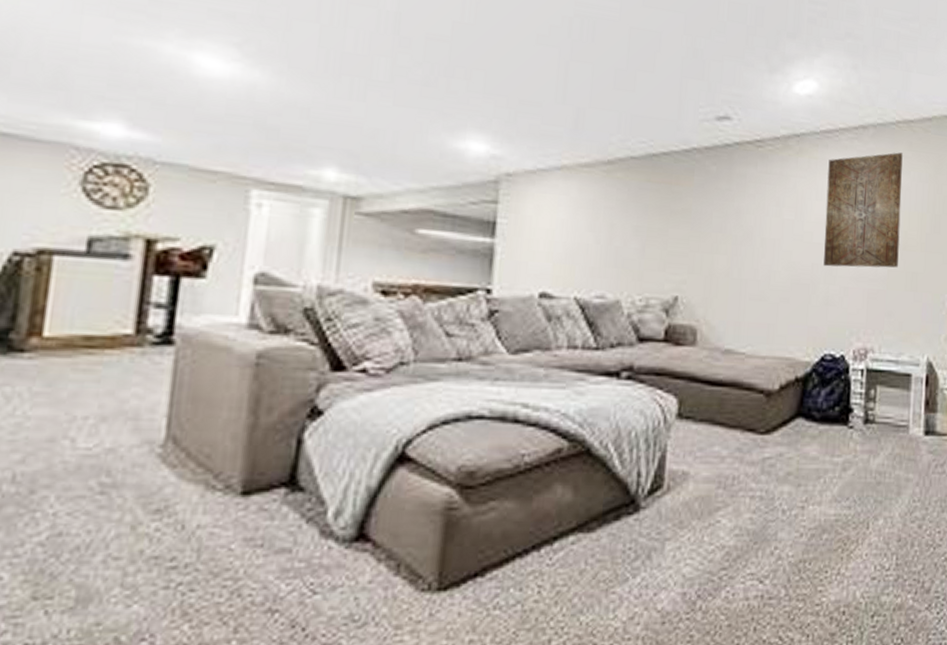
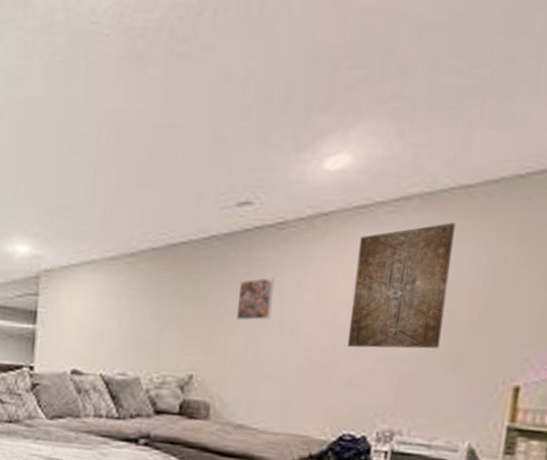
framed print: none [719,194,756,238] -> present [235,278,275,321]

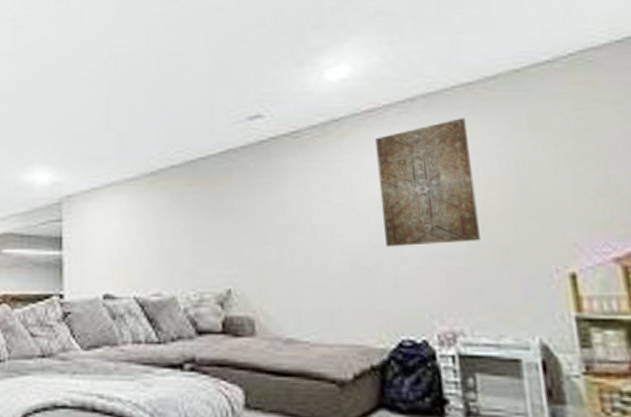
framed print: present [235,278,275,321] -> none [264,185,301,229]

